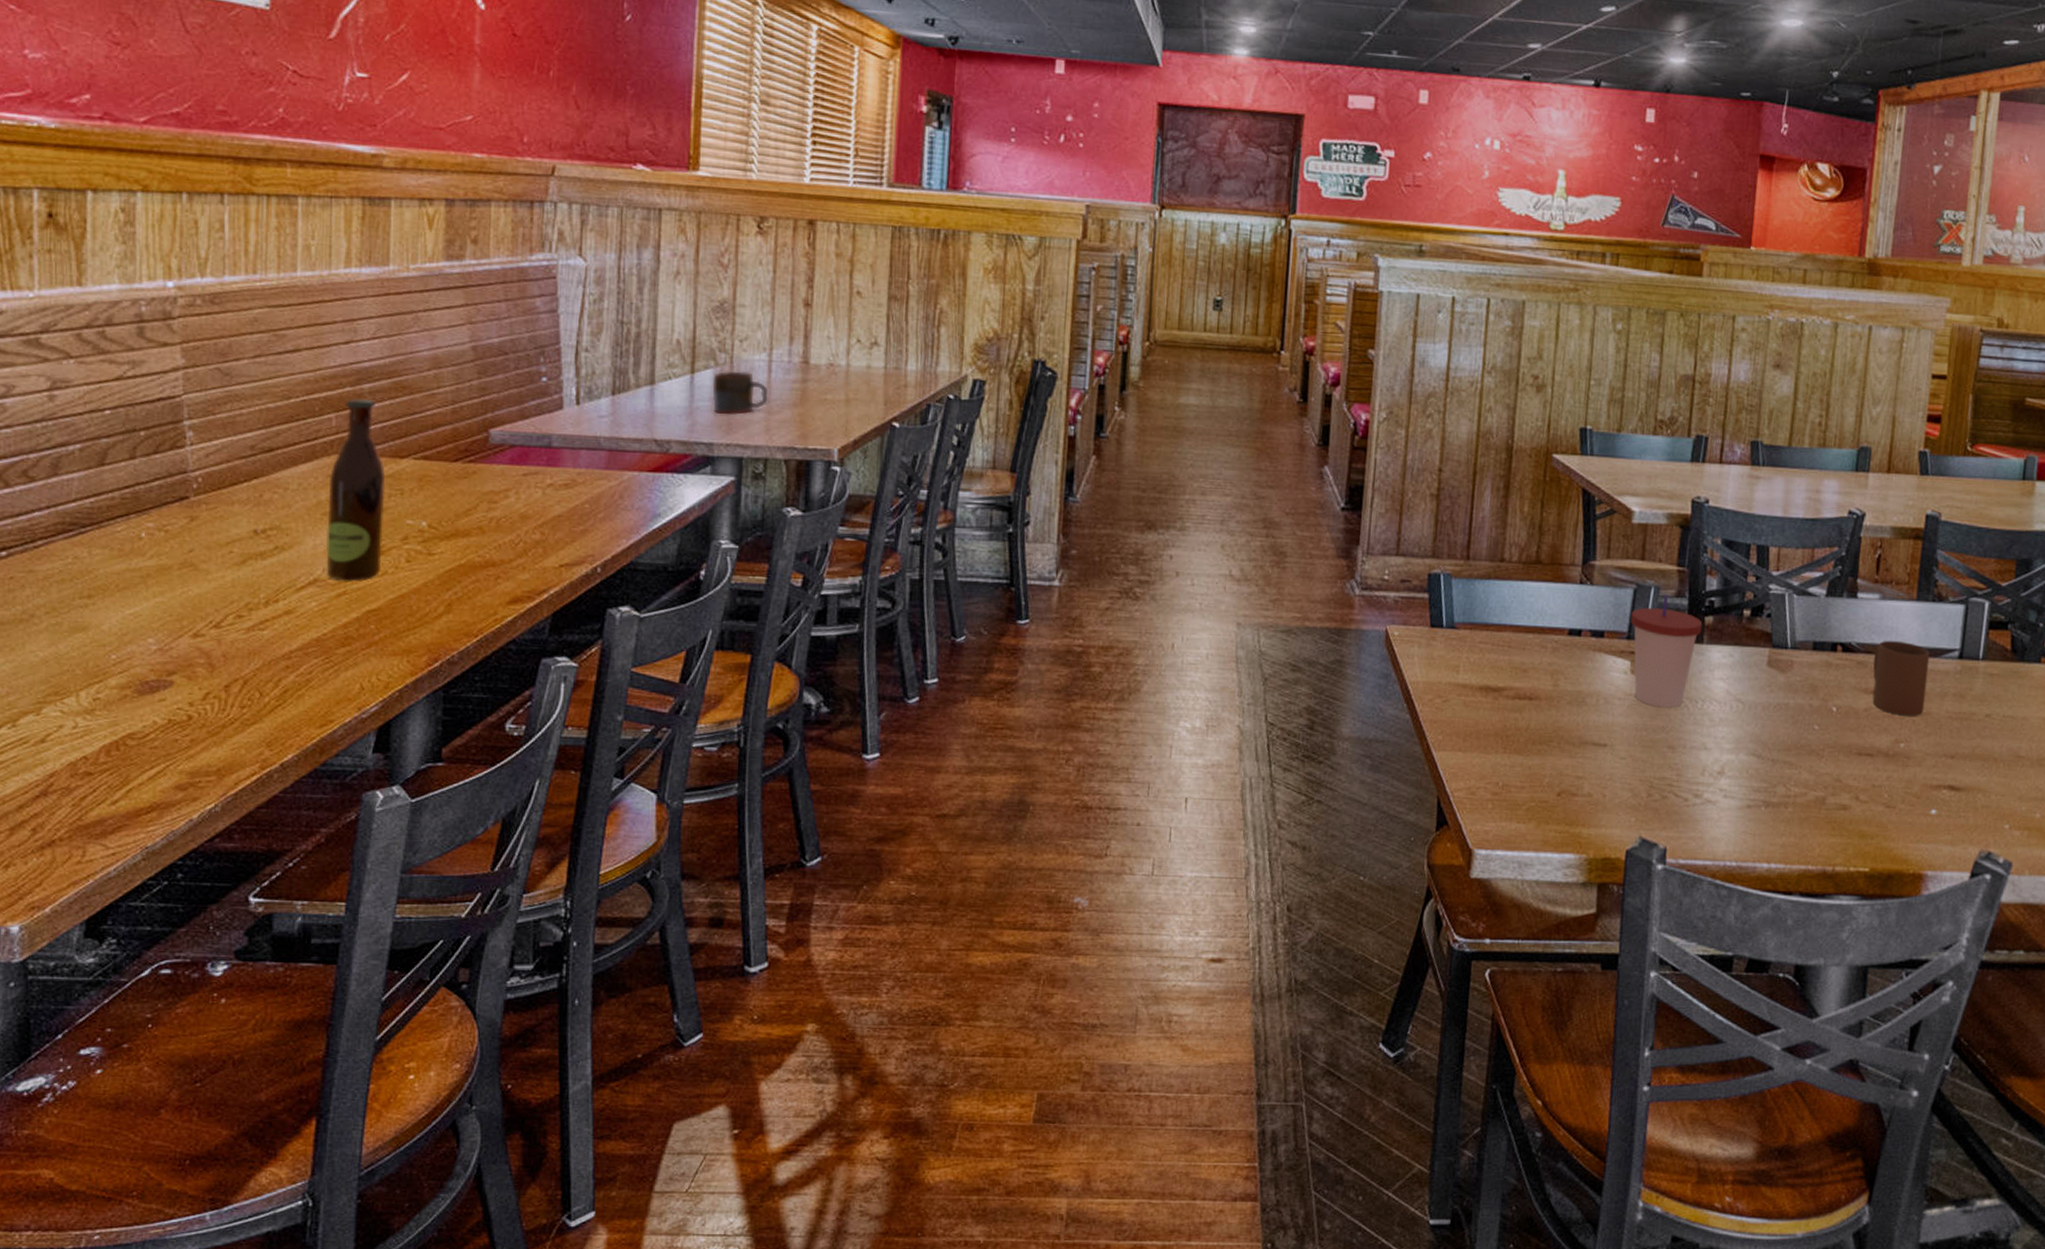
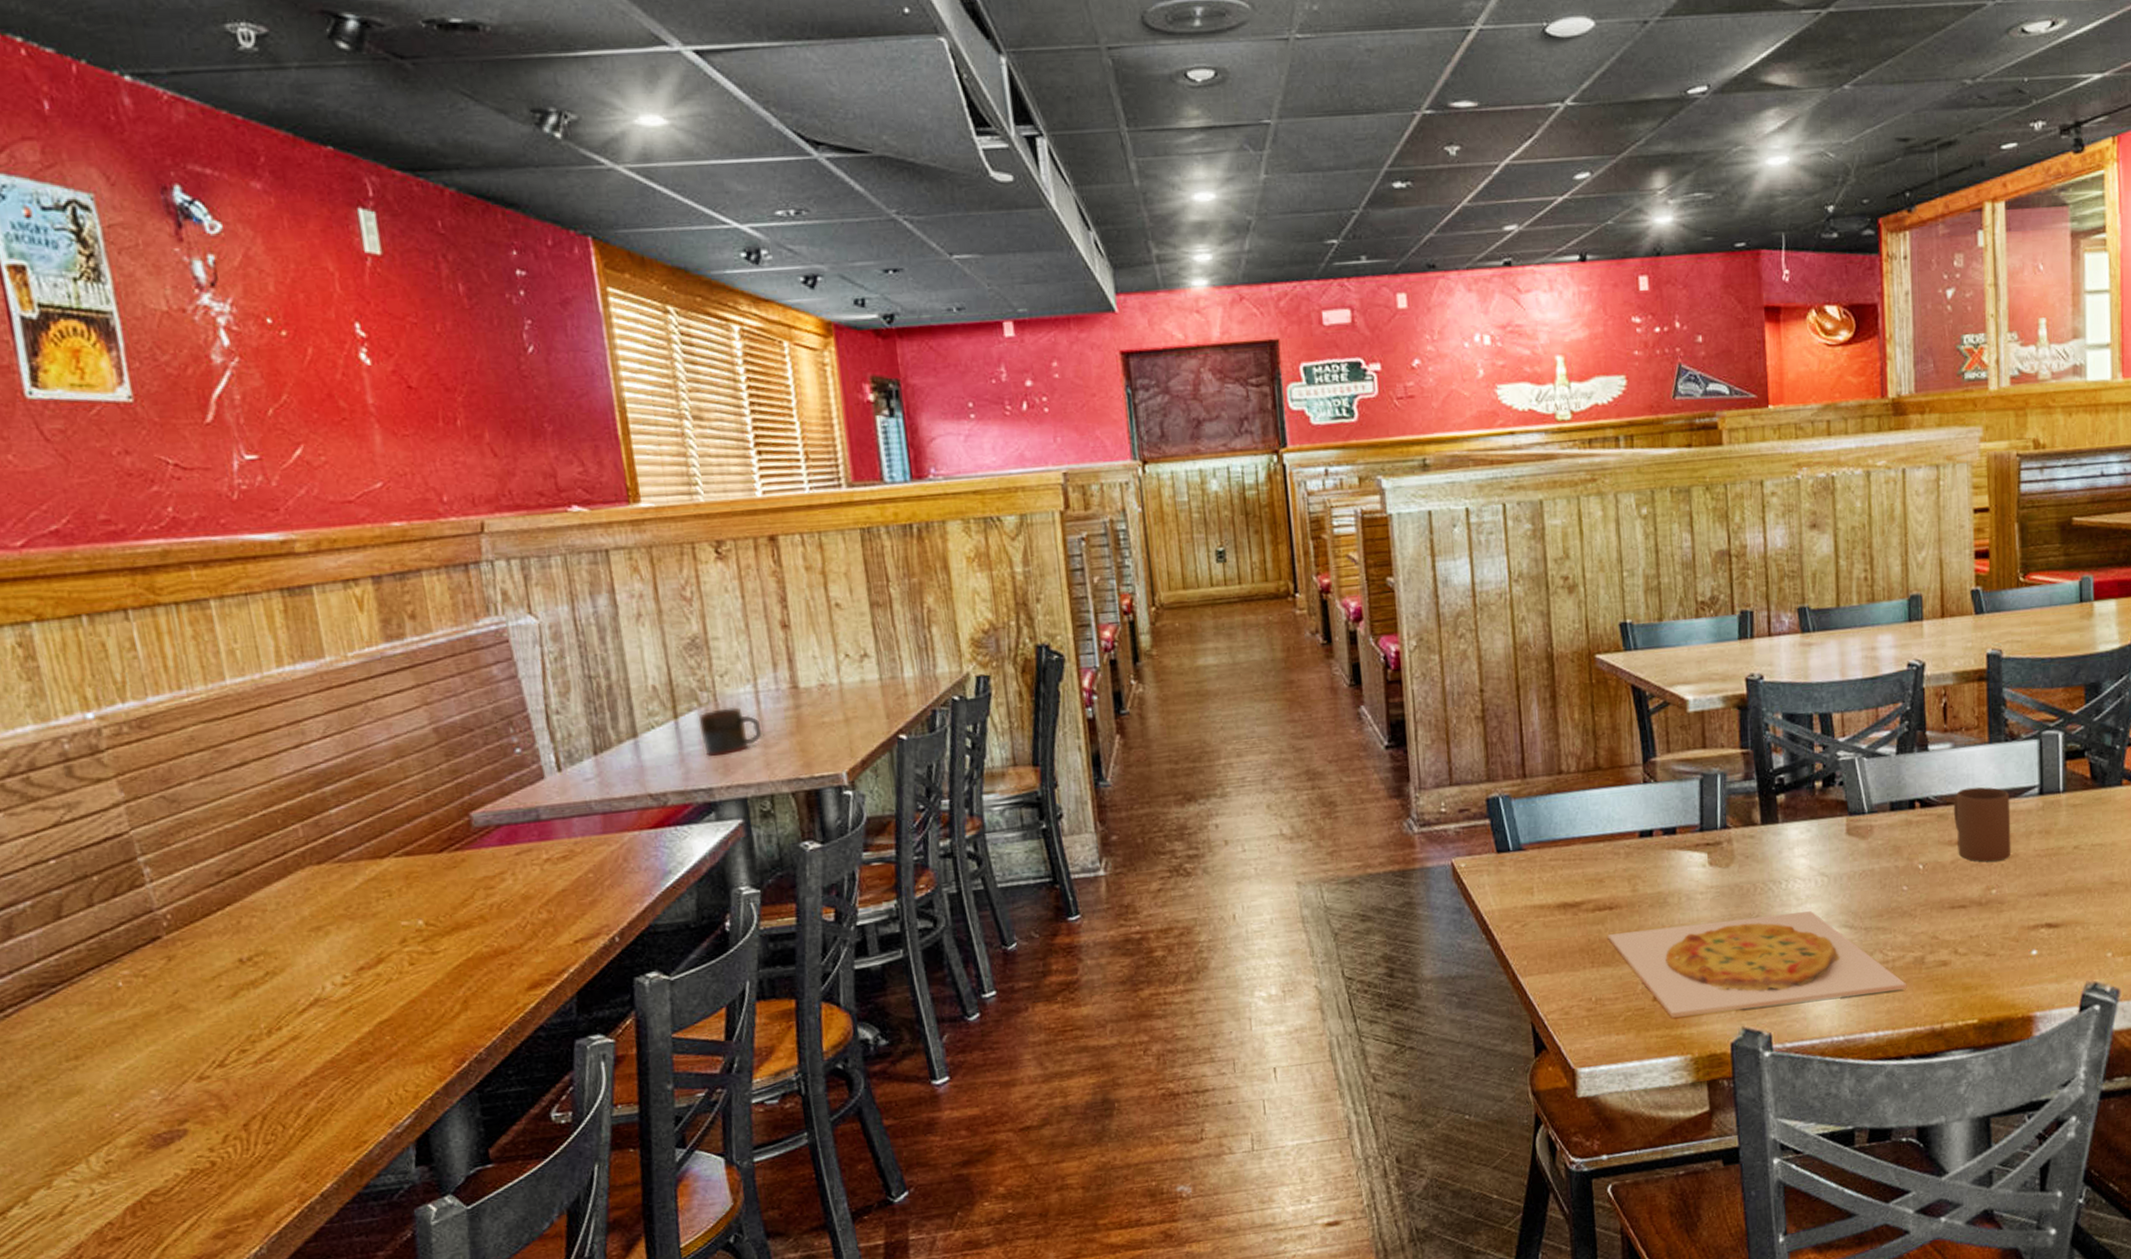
bottle: present [325,398,385,580] -> none [308,802,385,996]
pizza: none [1523,723,1805,826] -> present [1607,911,1907,1018]
cup: present [1630,594,1703,708] -> none [1701,779,1775,896]

